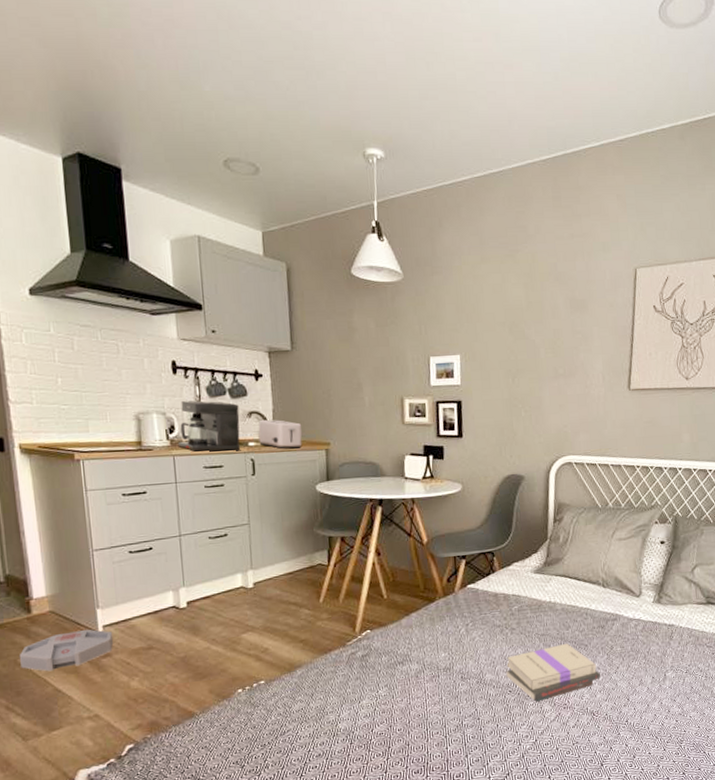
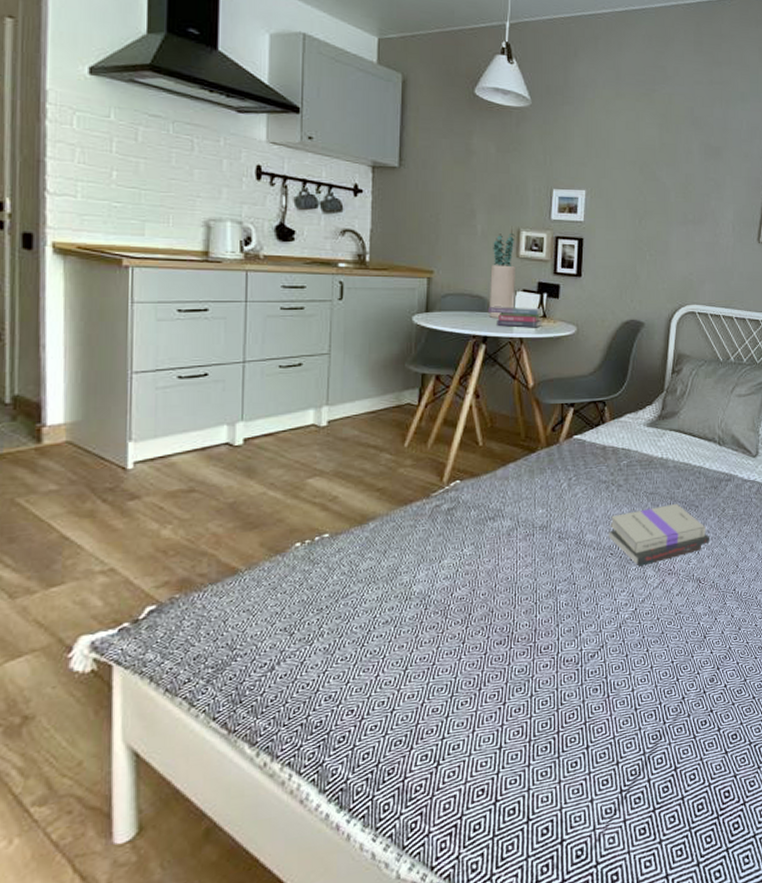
robot vacuum: present [19,629,114,672] -> none [17,465,146,515]
coffee maker: present [177,400,241,452] -> none [253,210,331,272]
toaster: present [258,419,302,450] -> none [351,239,403,274]
vase: none [379,398,405,483] -> present [488,229,517,319]
books: none [380,469,431,489] -> present [487,306,543,328]

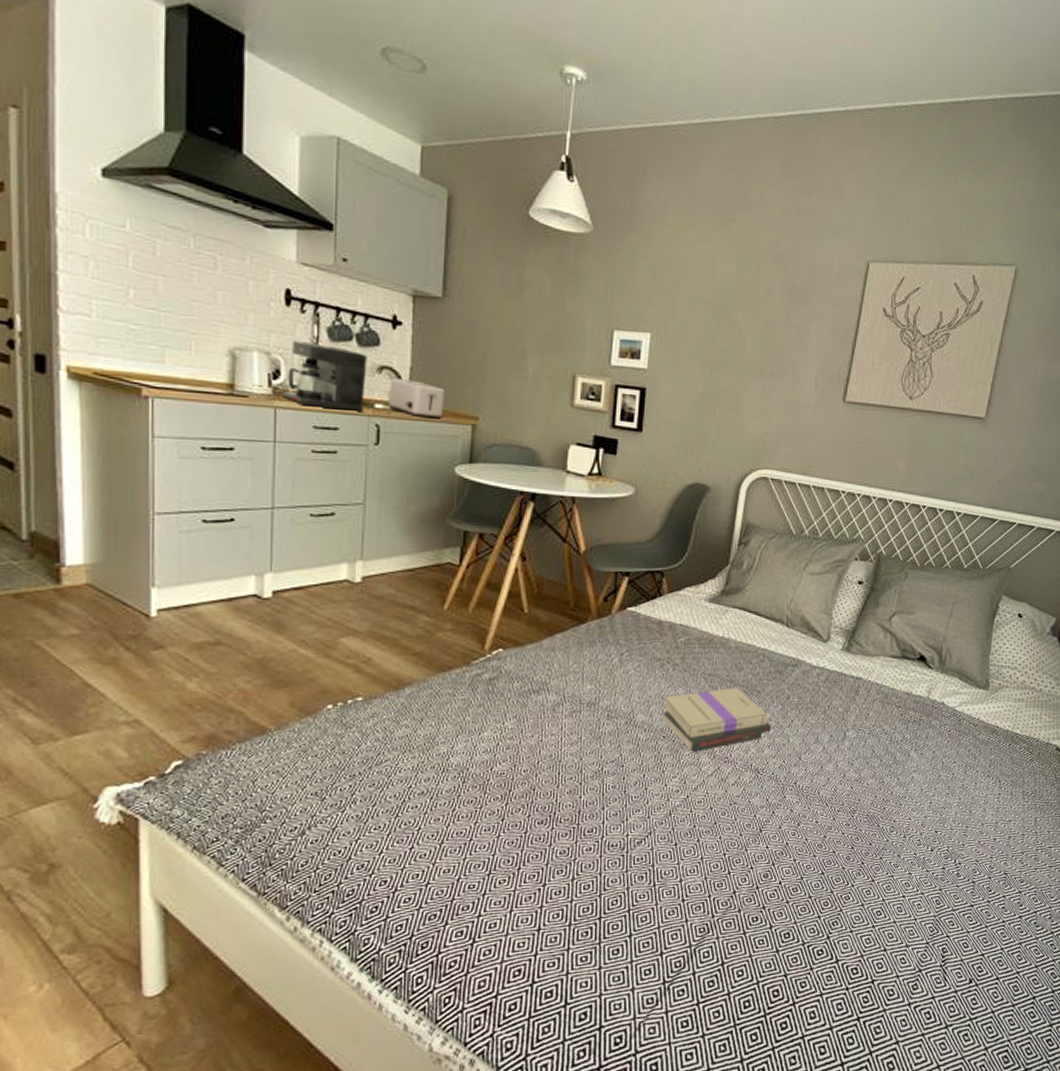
coffee maker: none [253,210,331,272] -> present [282,340,367,413]
toaster: none [351,239,403,274] -> present [388,377,446,419]
books: present [487,306,543,328] -> none [537,460,598,487]
vase: present [488,229,517,319] -> none [538,373,571,475]

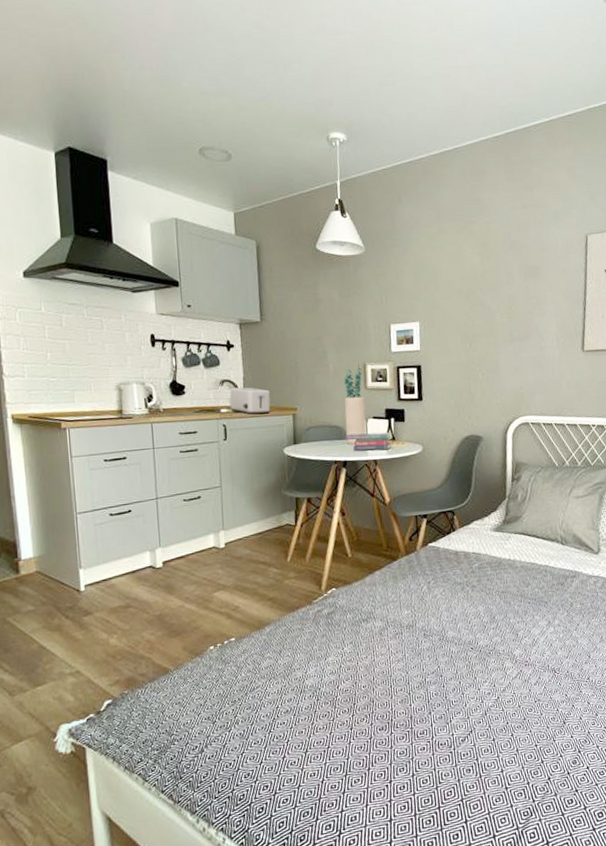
coffee maker: present [282,340,367,413] -> none [155,370,213,419]
books: none [537,460,598,487] -> present [344,431,393,451]
vase: none [538,373,571,475] -> present [343,364,367,445]
books: present [661,687,771,752] -> none [467,600,561,659]

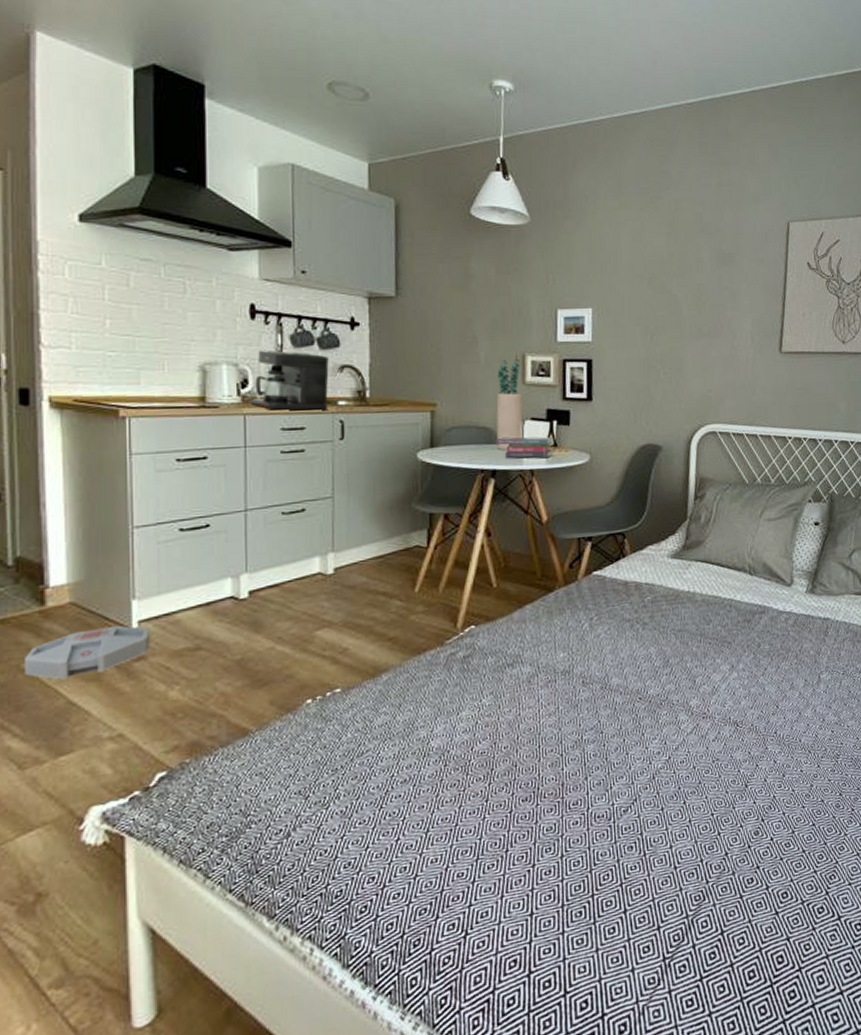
robot vacuum: none [7,588,95,630] -> present [23,625,151,680]
coffee maker: none [155,370,213,419] -> present [250,350,329,411]
toaster: present [230,387,271,415] -> none [350,374,404,410]

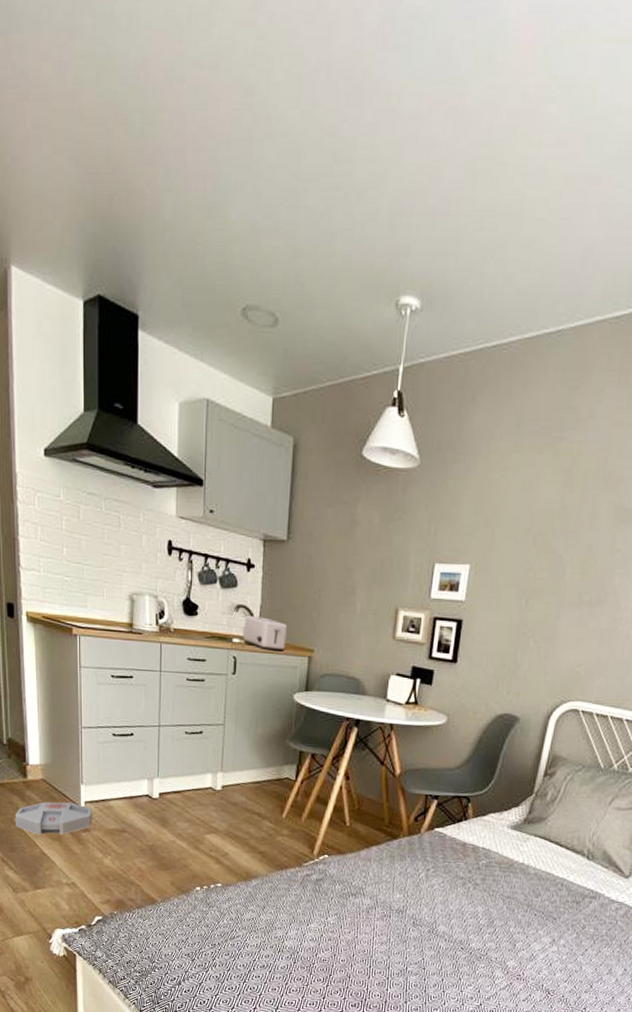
coffee maker: present [250,350,329,411] -> none [166,584,228,646]
toaster: none [350,374,404,410] -> present [243,615,288,652]
vase: present [495,354,524,451] -> none [362,607,393,703]
books: present [495,436,554,459] -> none [361,689,415,715]

